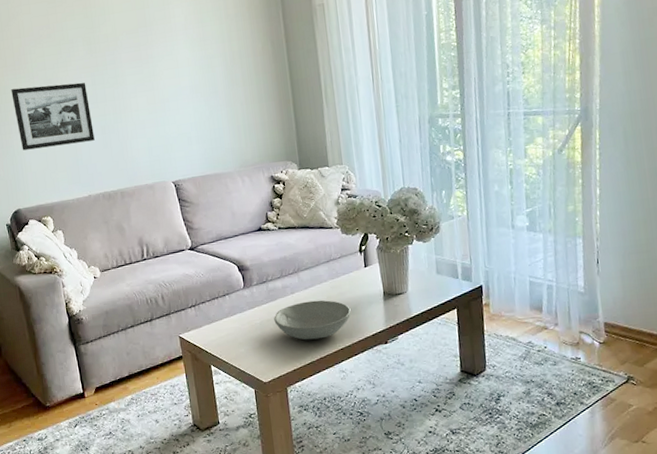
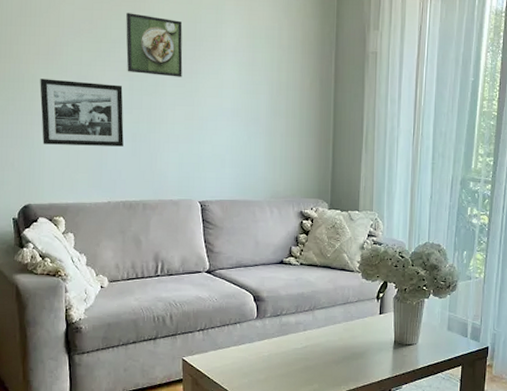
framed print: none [79,9,139,68] -> present [126,13,183,77]
bowl: present [274,300,351,340] -> none [282,340,360,379]

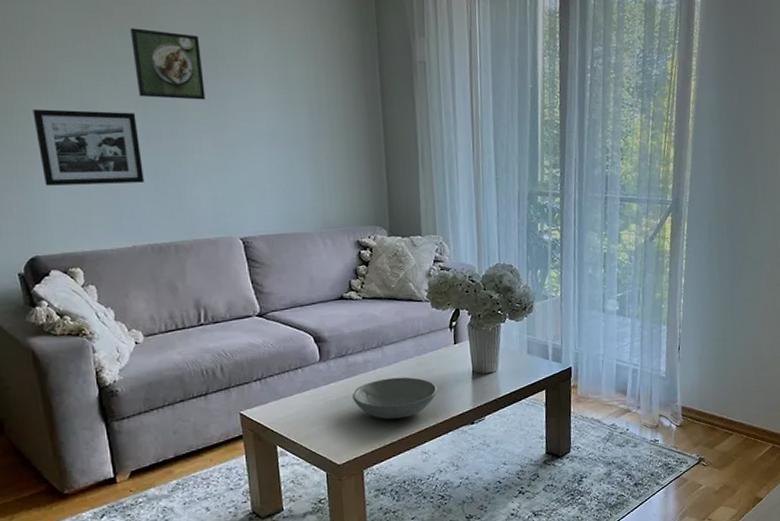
bowl: none [282,340,360,379] -> present [352,377,437,420]

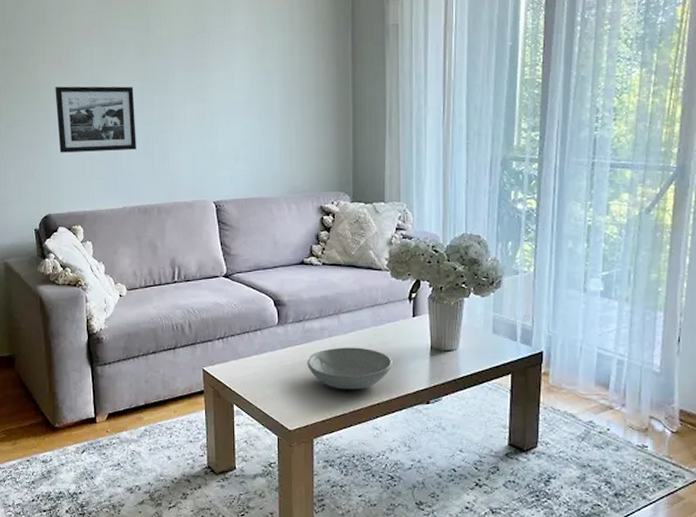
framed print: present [130,28,206,100] -> none [134,10,192,73]

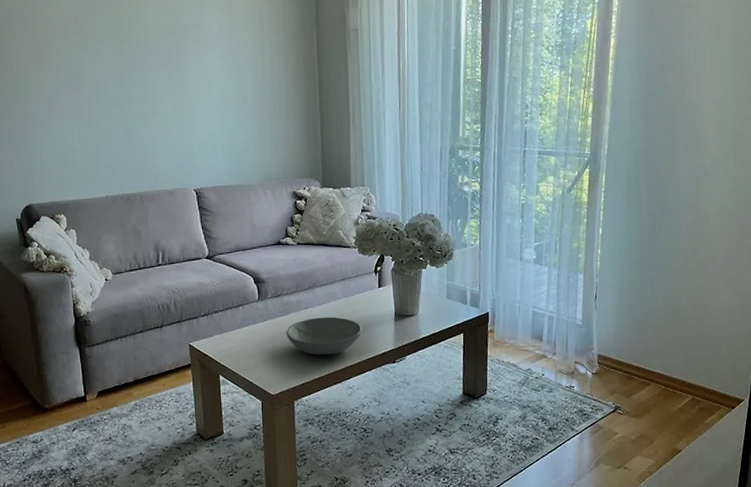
picture frame: present [55,86,136,153] -> none [32,80,117,145]

